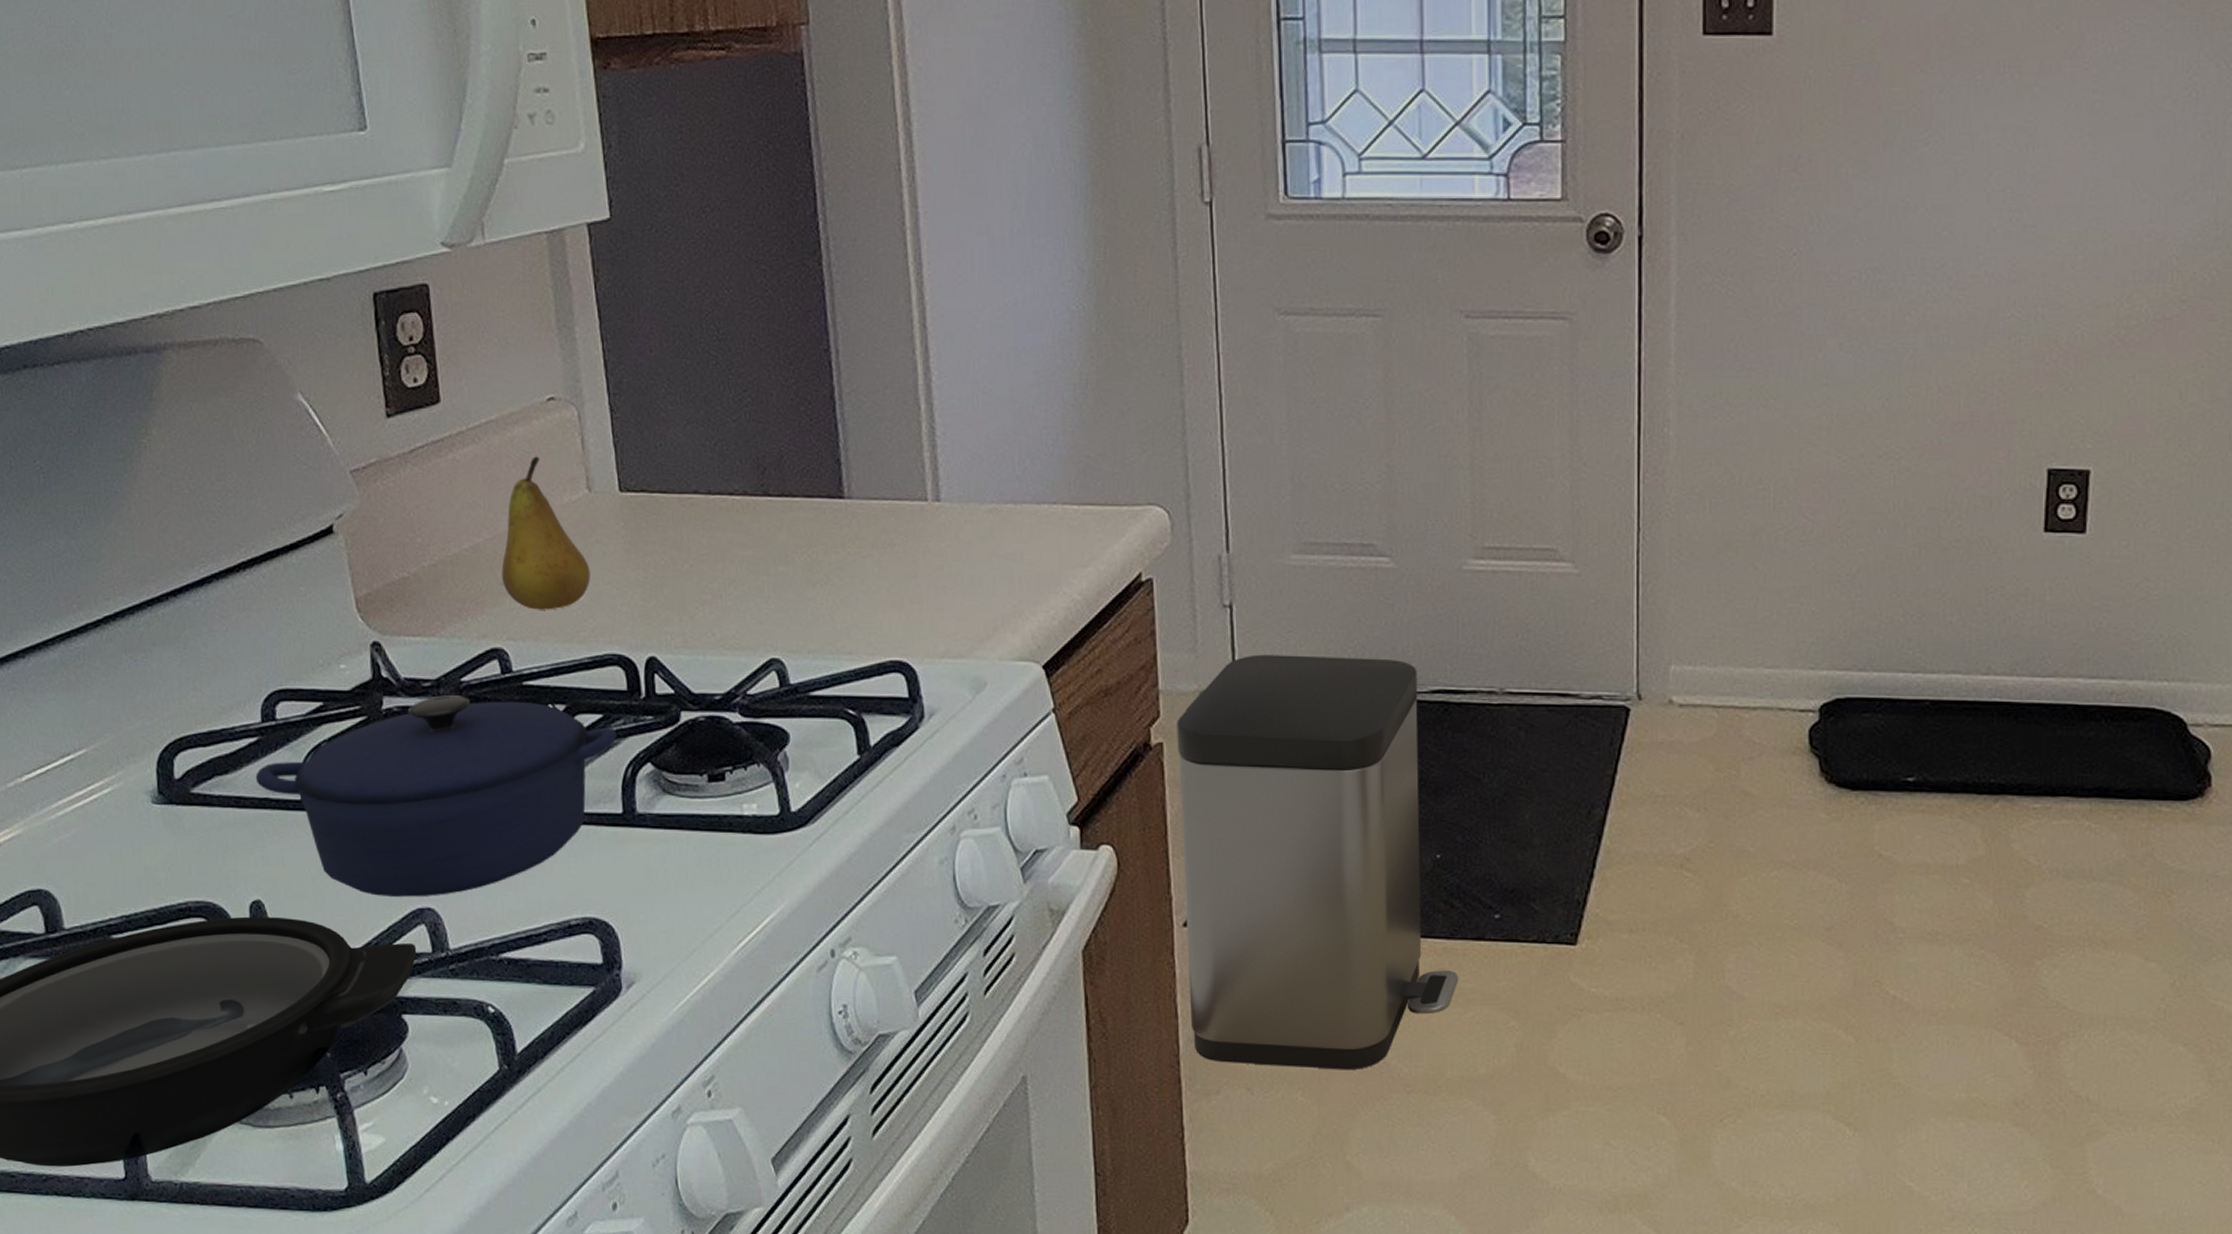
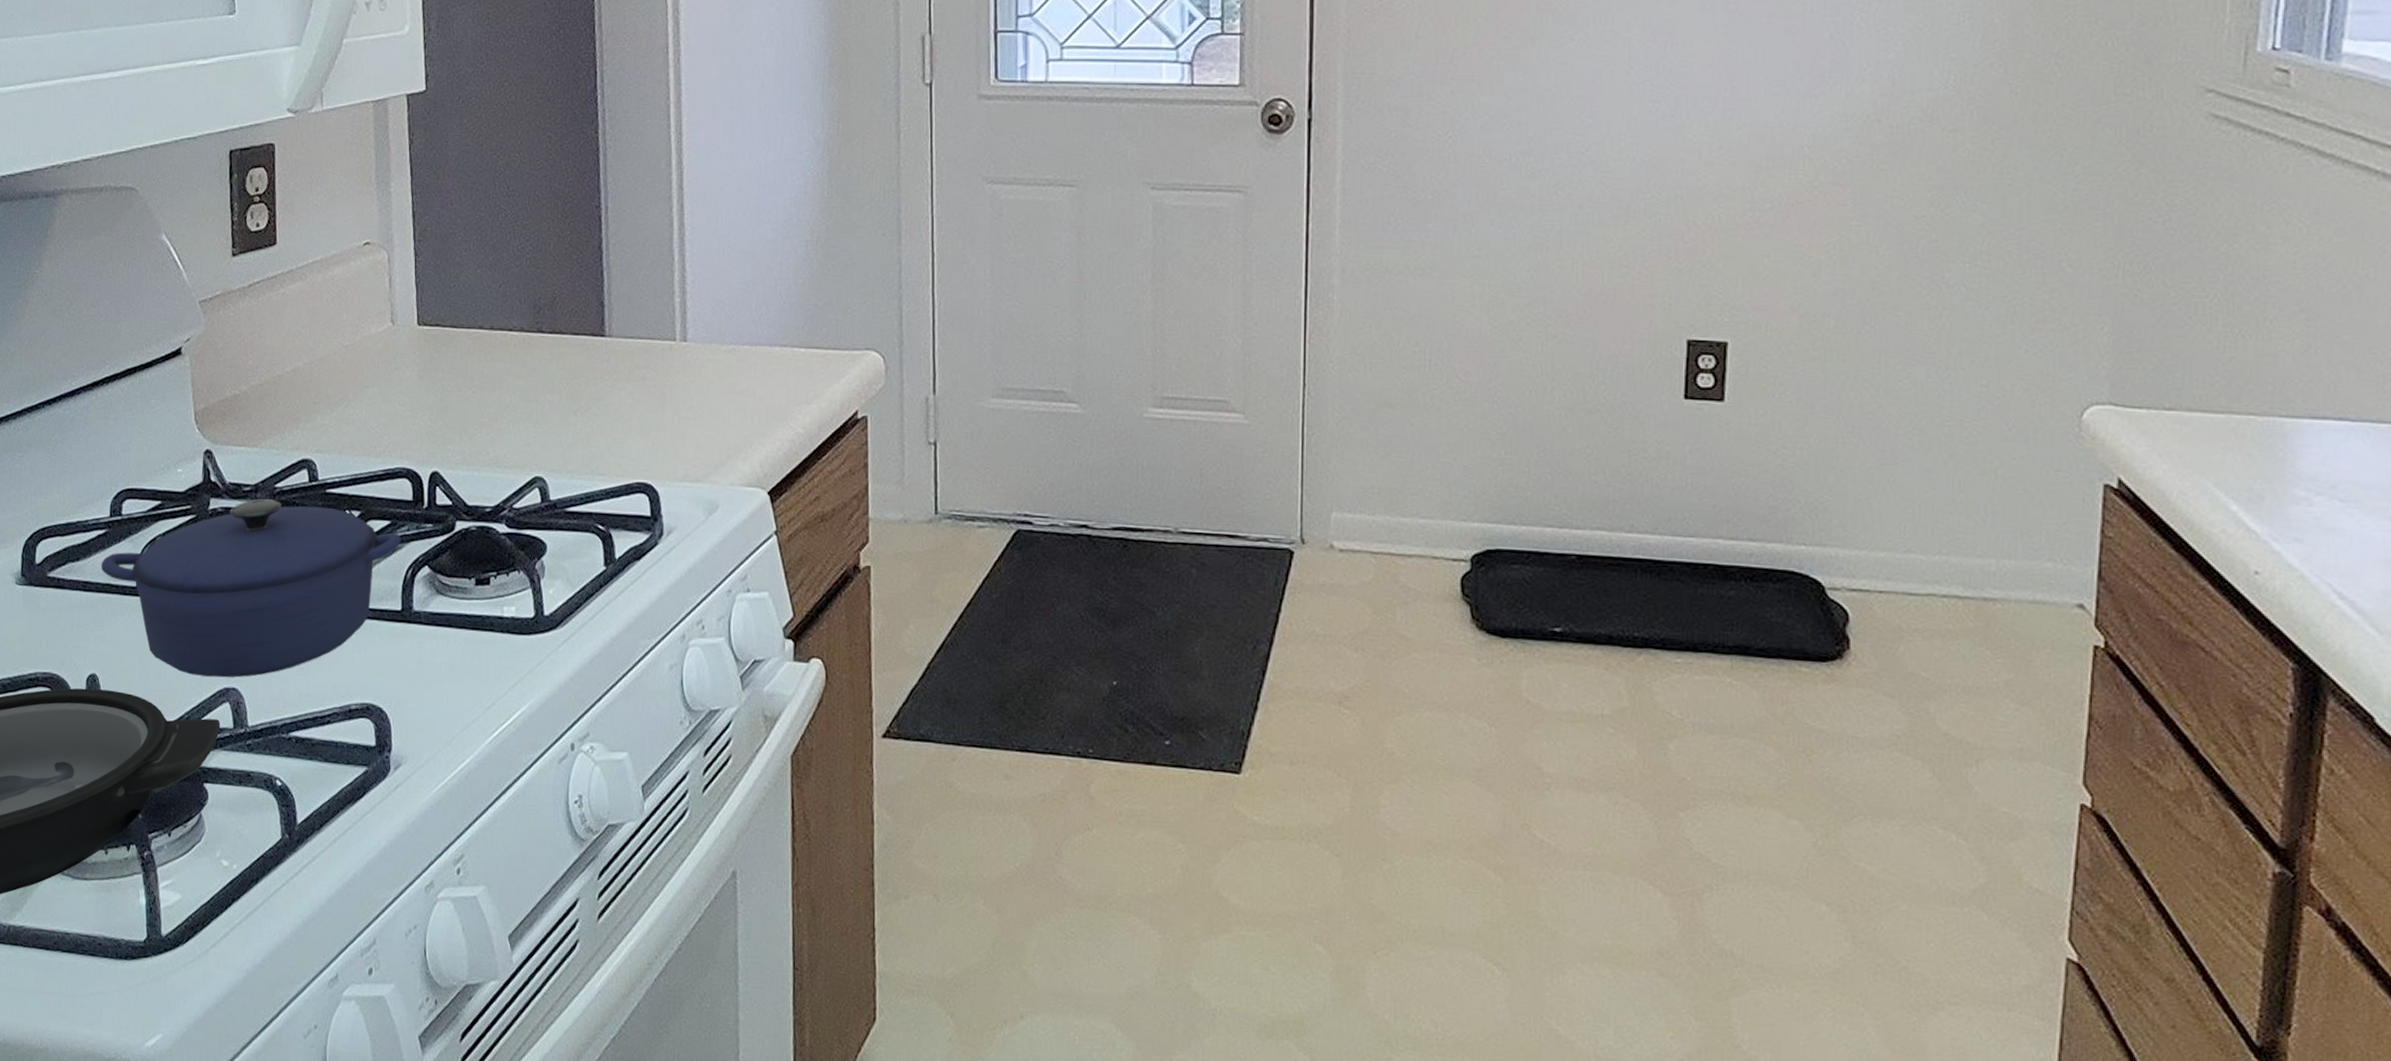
fruit: present [501,456,591,610] -> none [316,292,389,427]
pedal bin: present [1177,654,1459,1070] -> none [883,488,1131,883]

